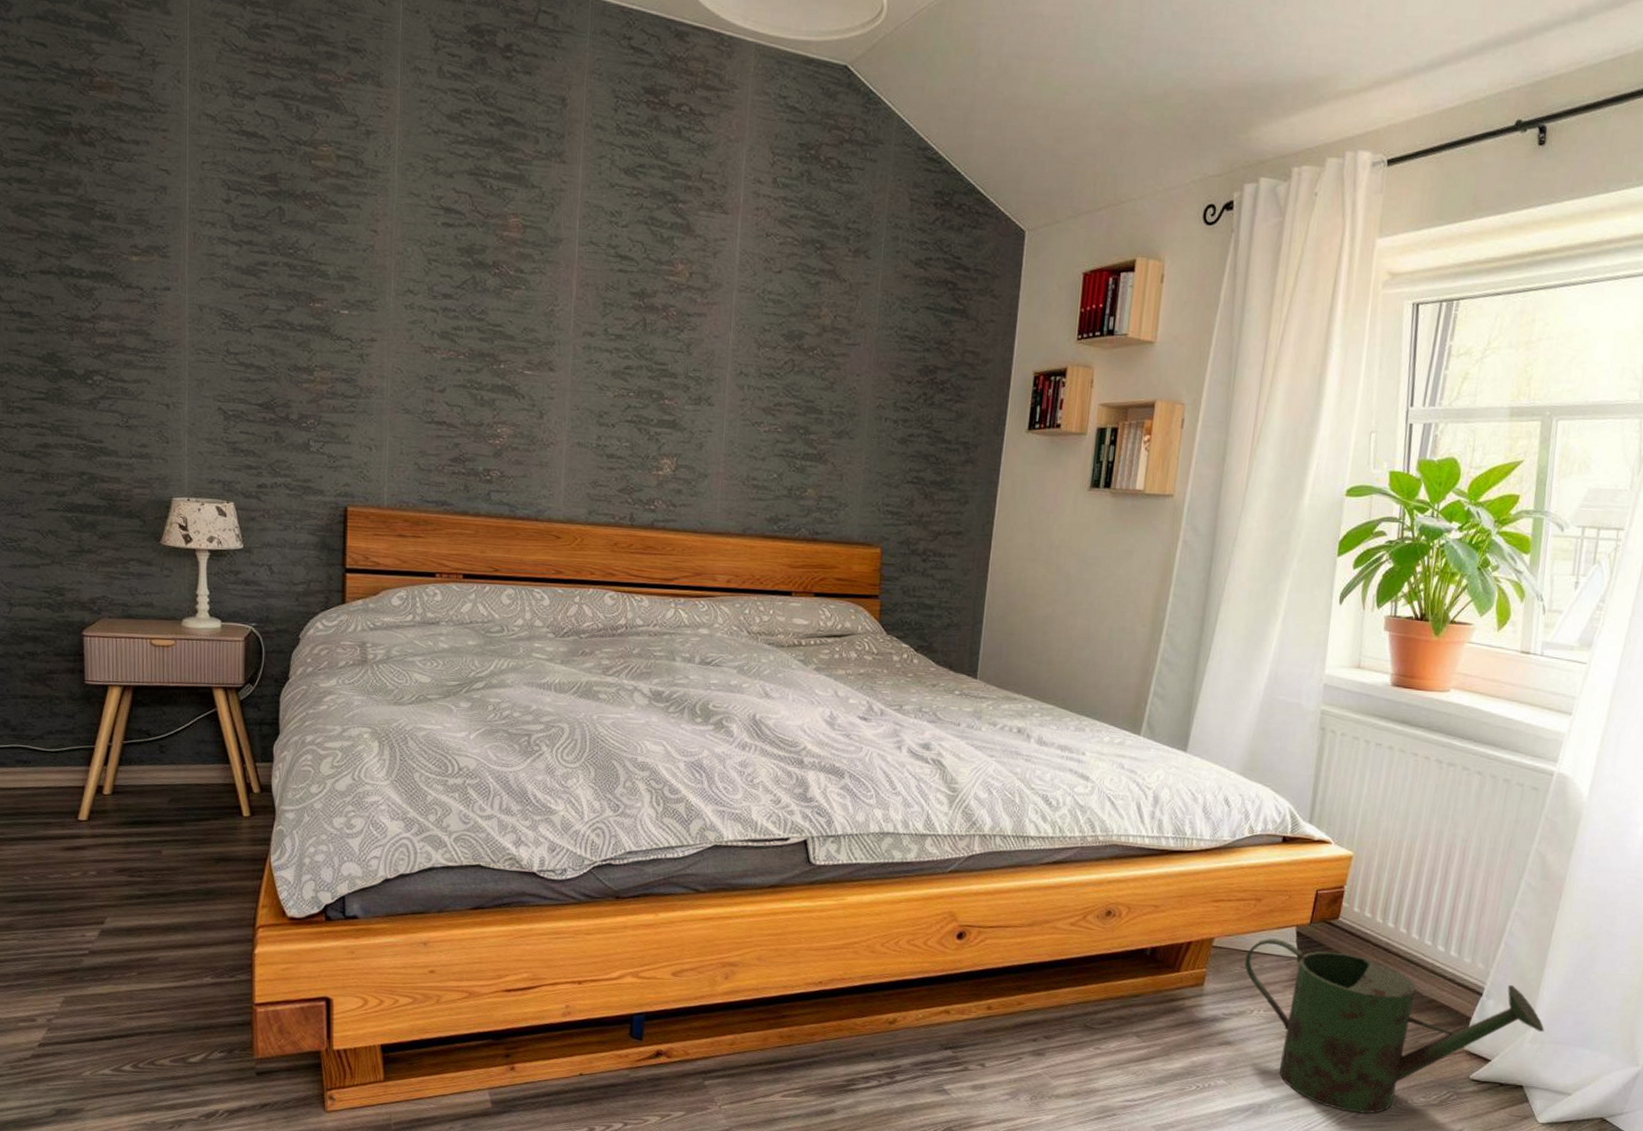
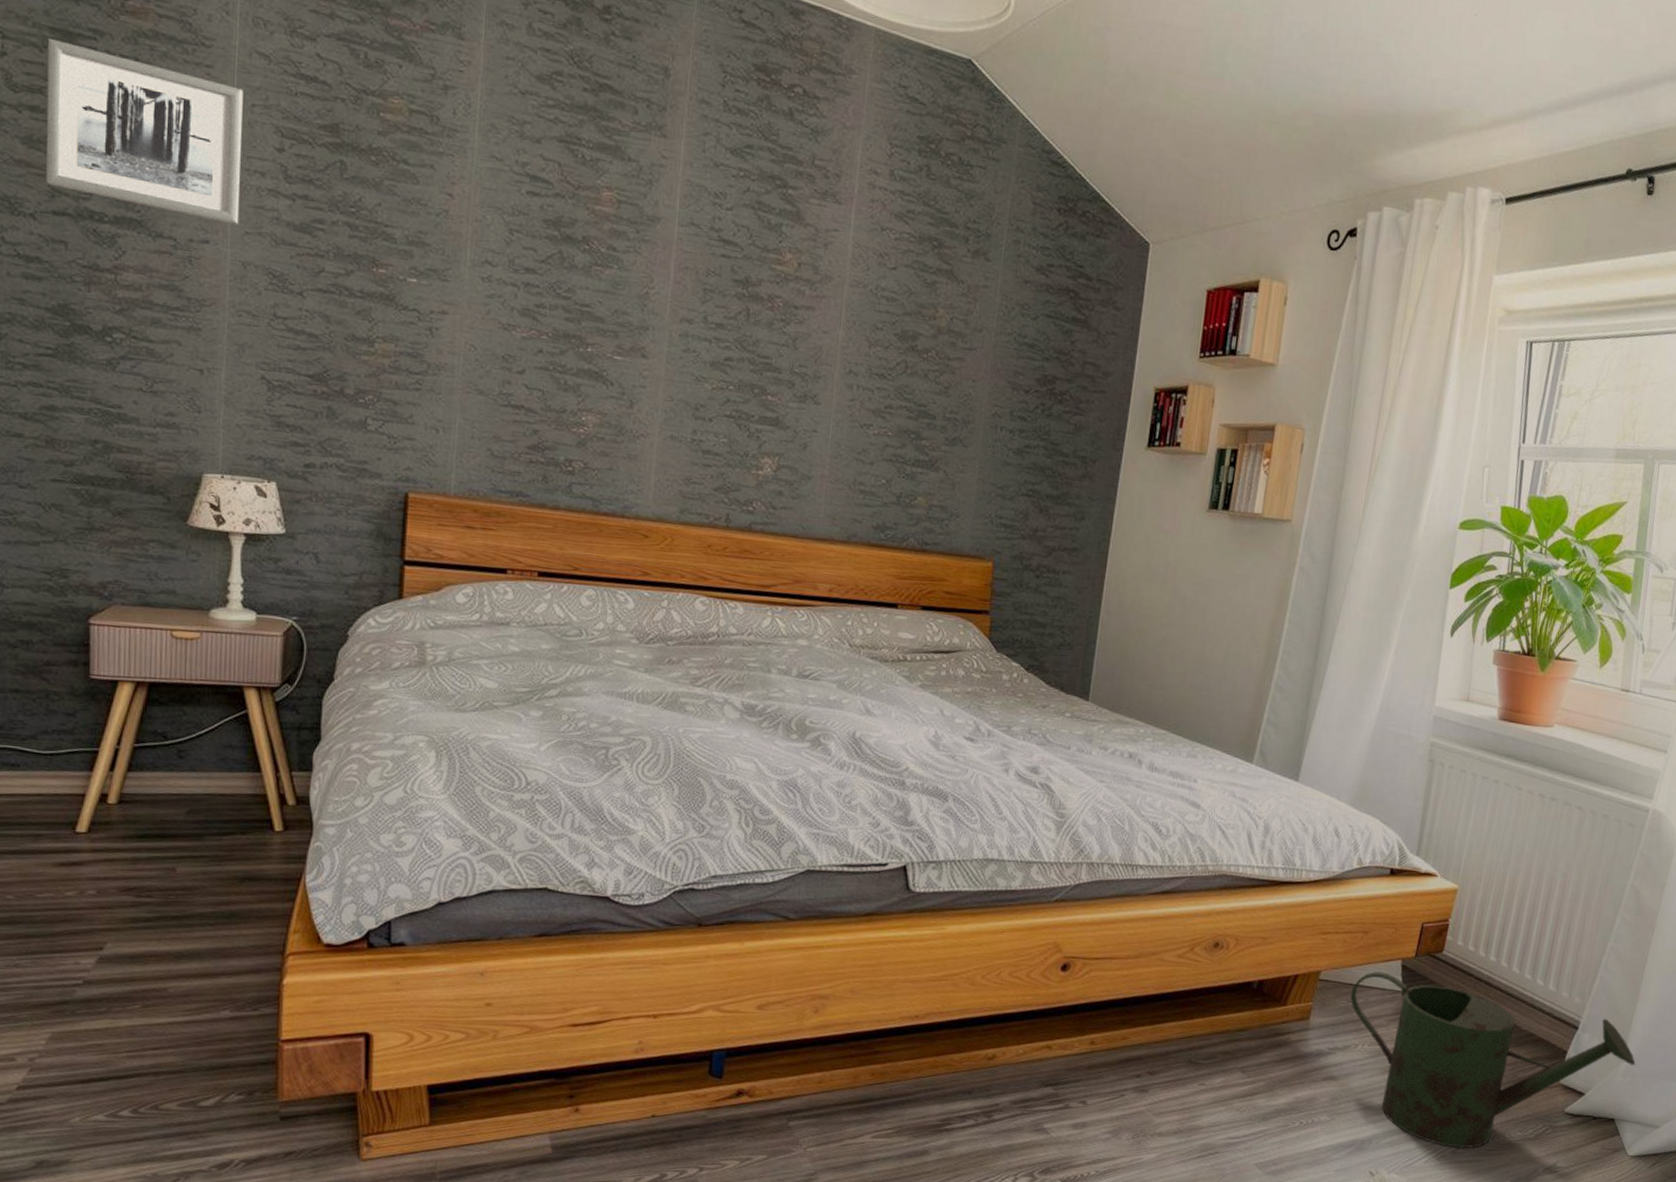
wall art: none [31,117,195,272] -> present [46,39,243,226]

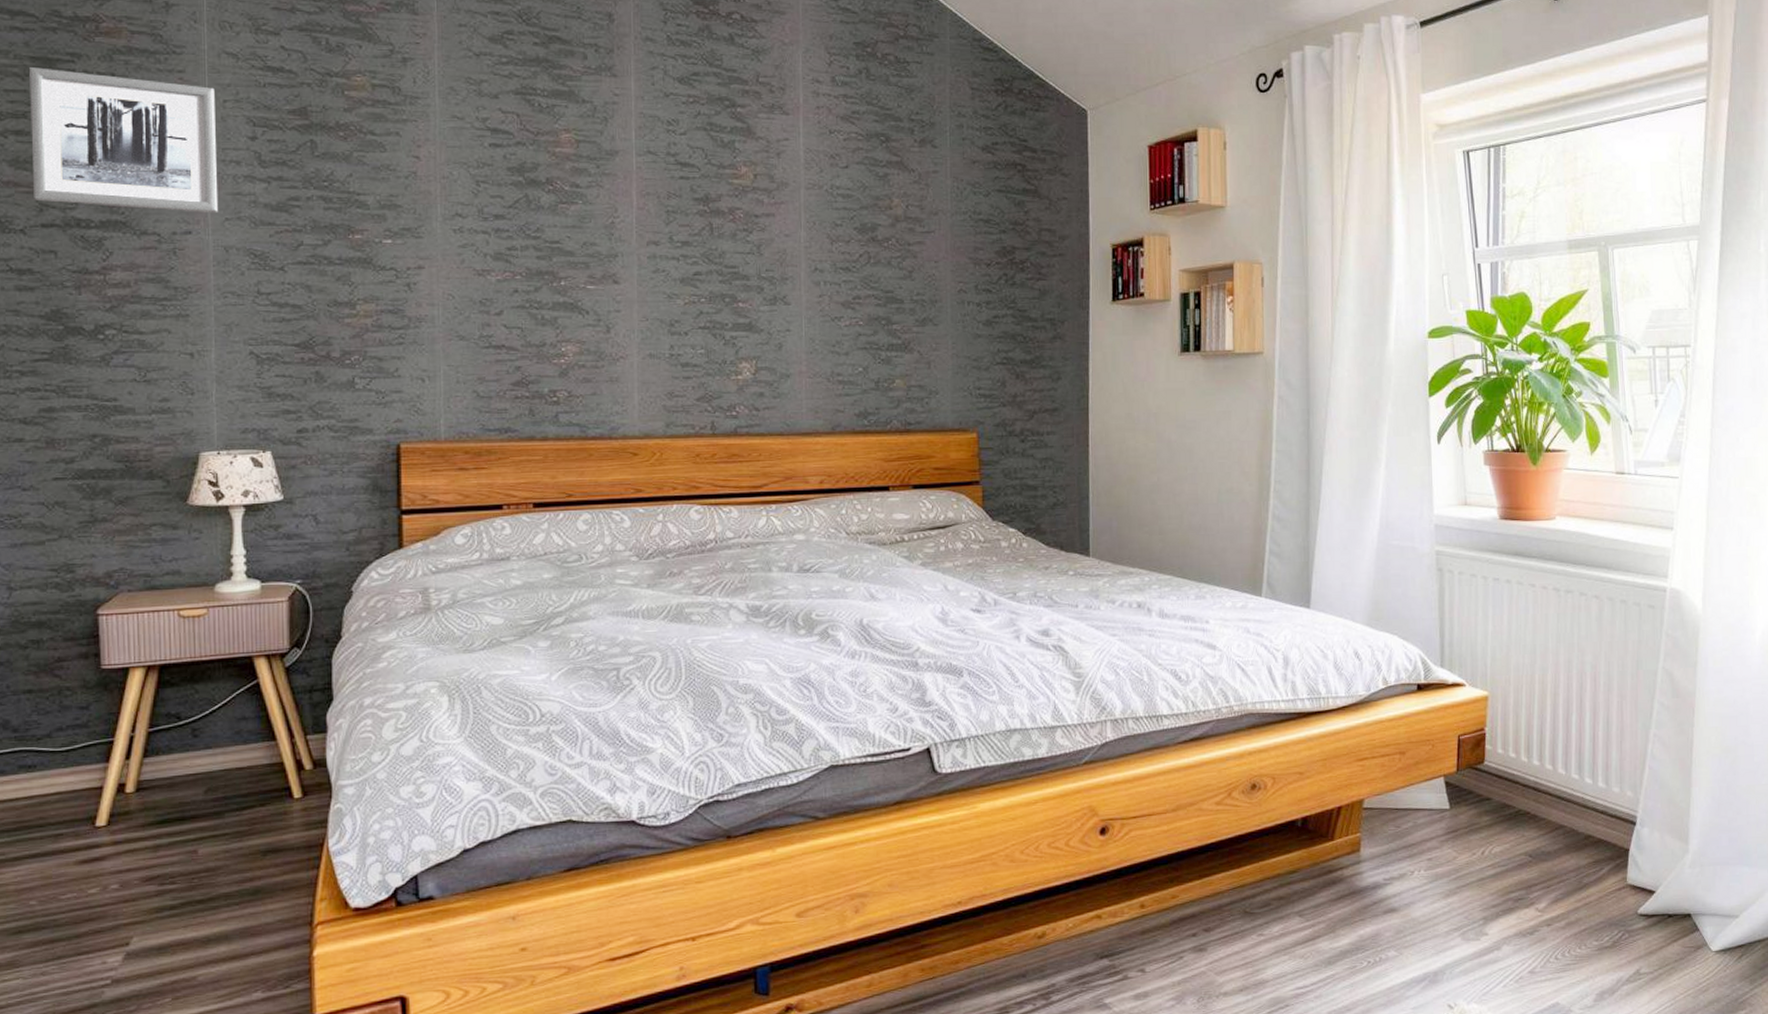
watering can: present [1350,971,1636,1149] -> none [1398,792,1701,968]

